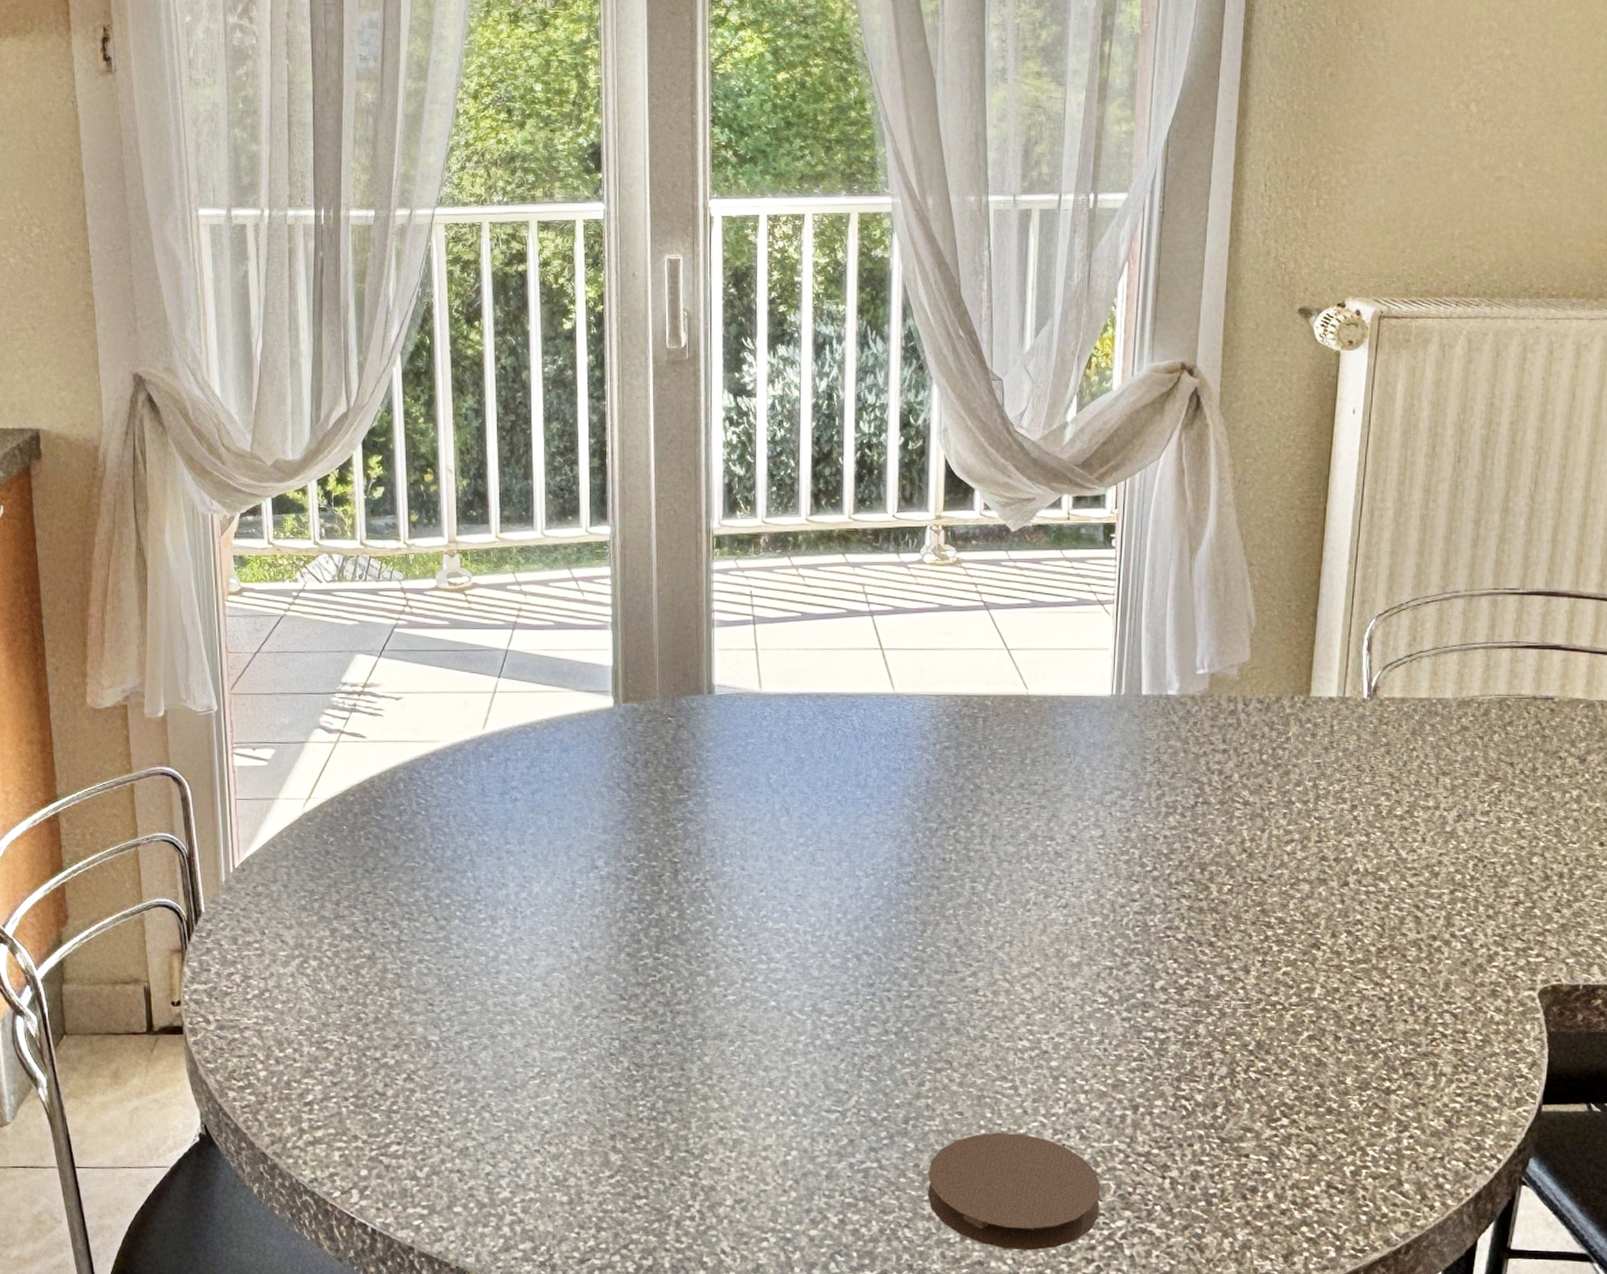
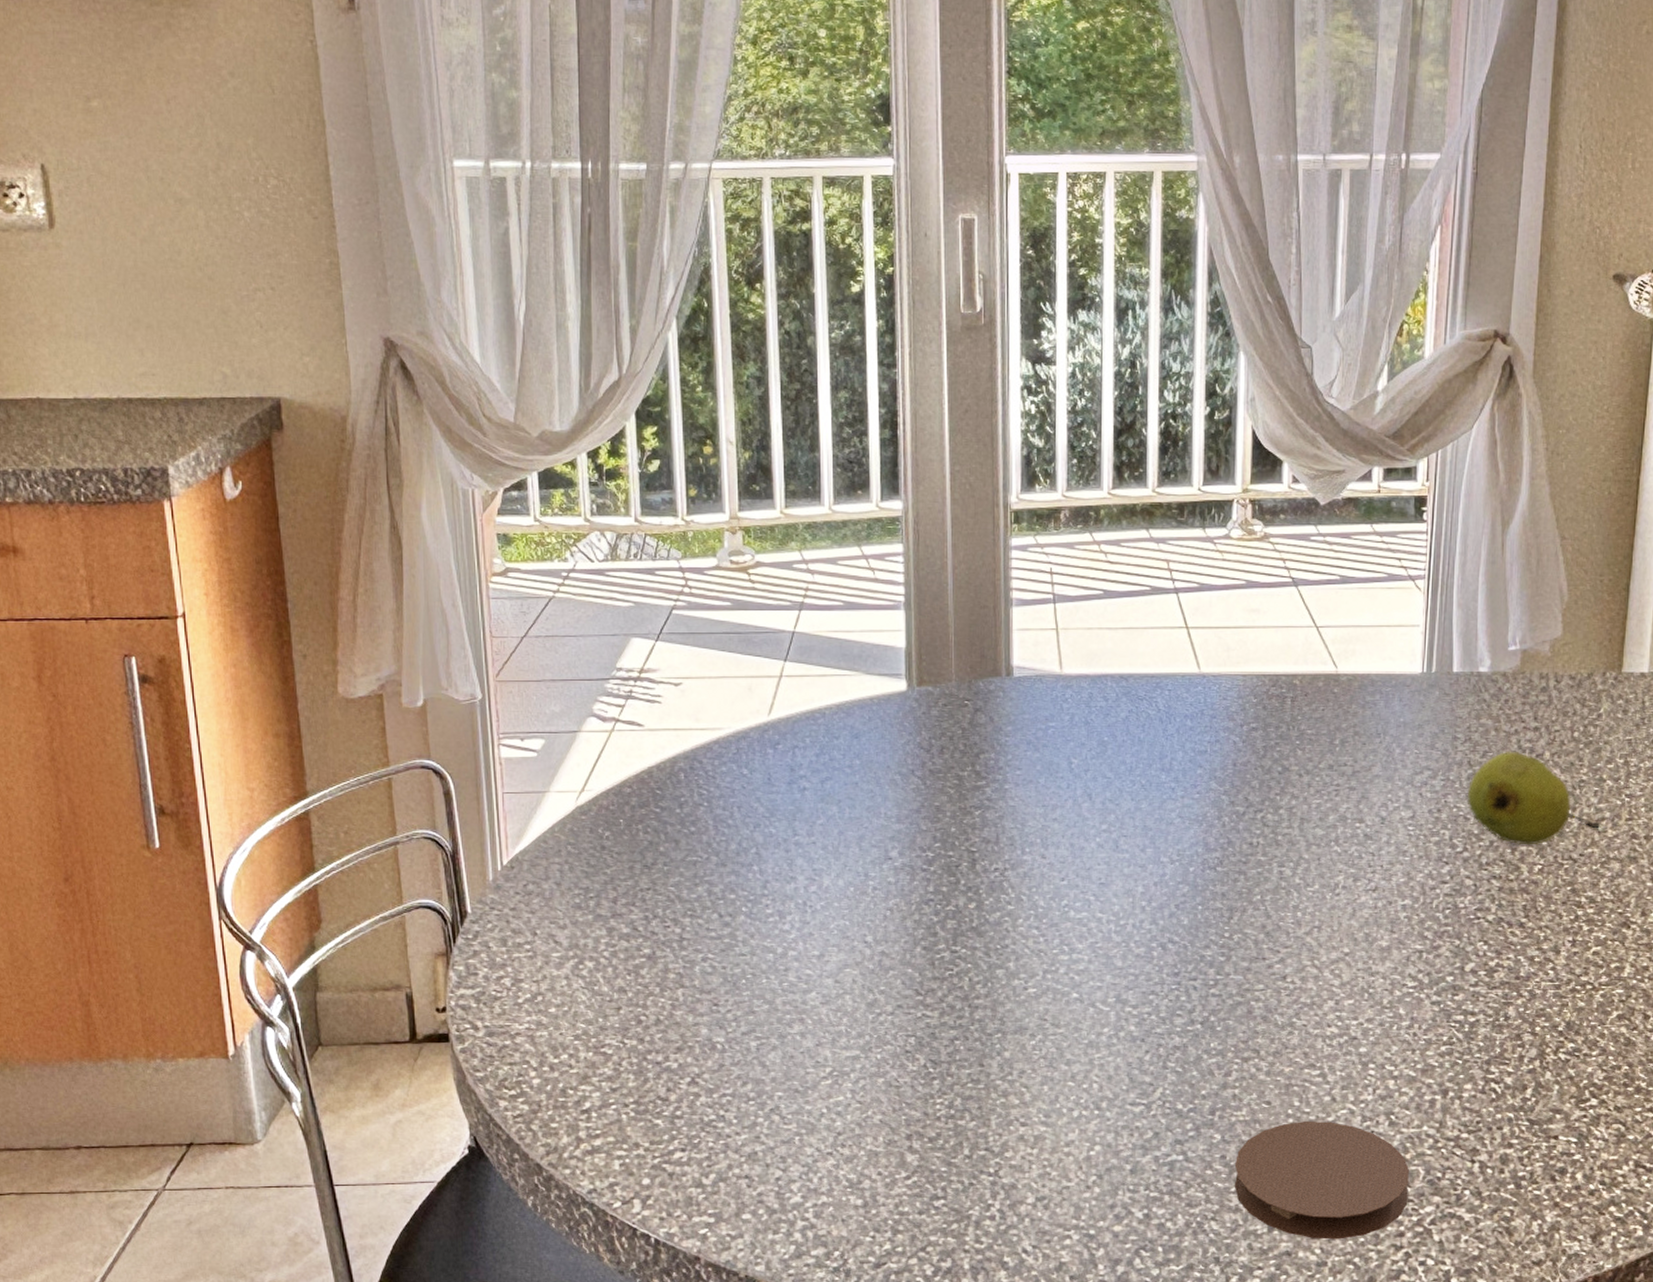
fruit: none [1156,772,1292,866] -> present [1467,751,1603,845]

